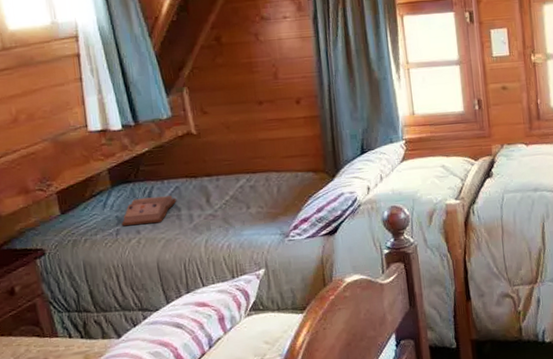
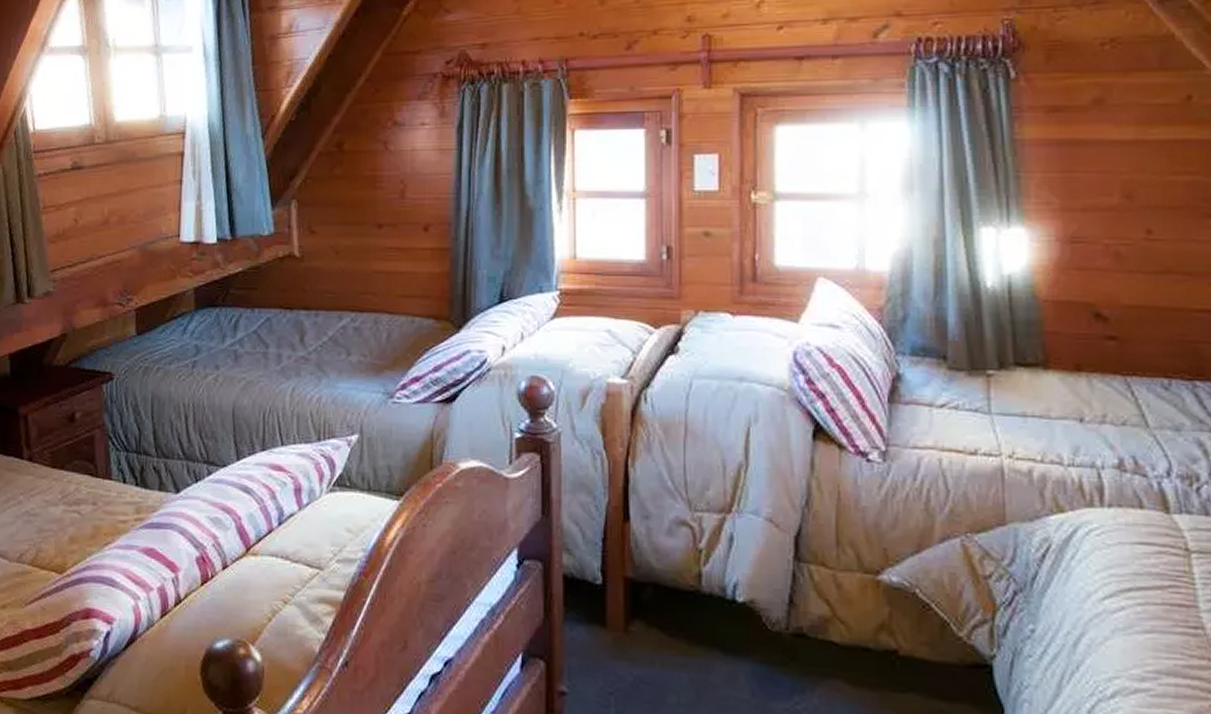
hardback book: present [121,195,177,227] -> none [199,327,266,360]

